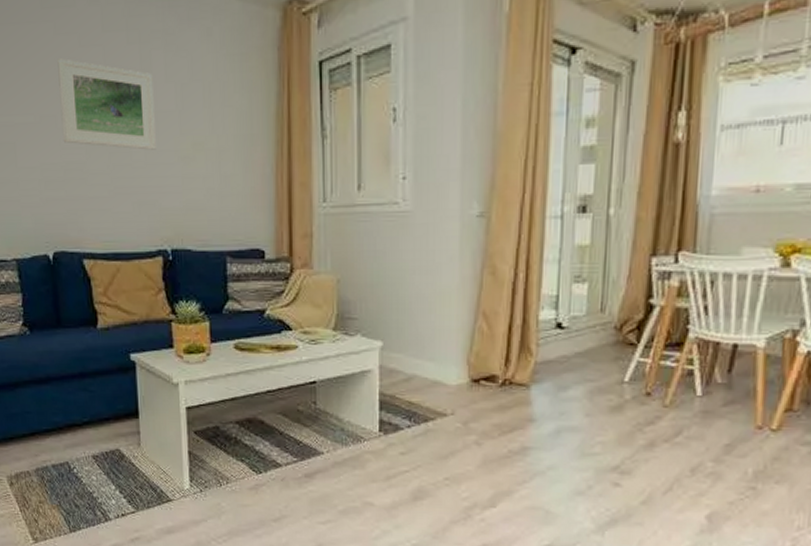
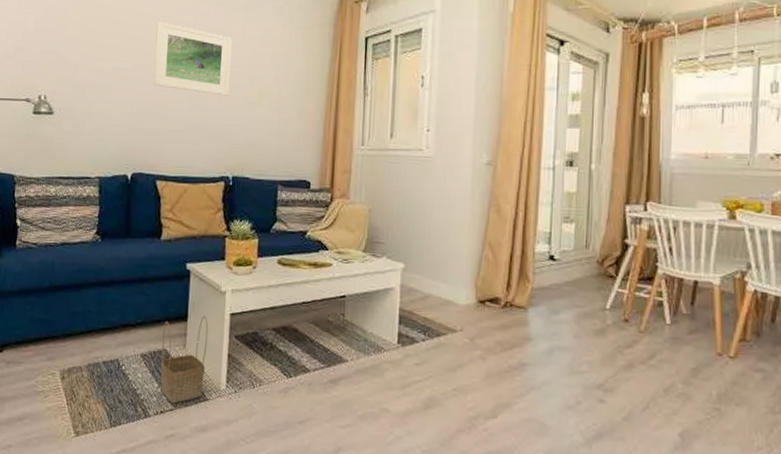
basket: none [113,411,165,506] -> present [160,315,209,404]

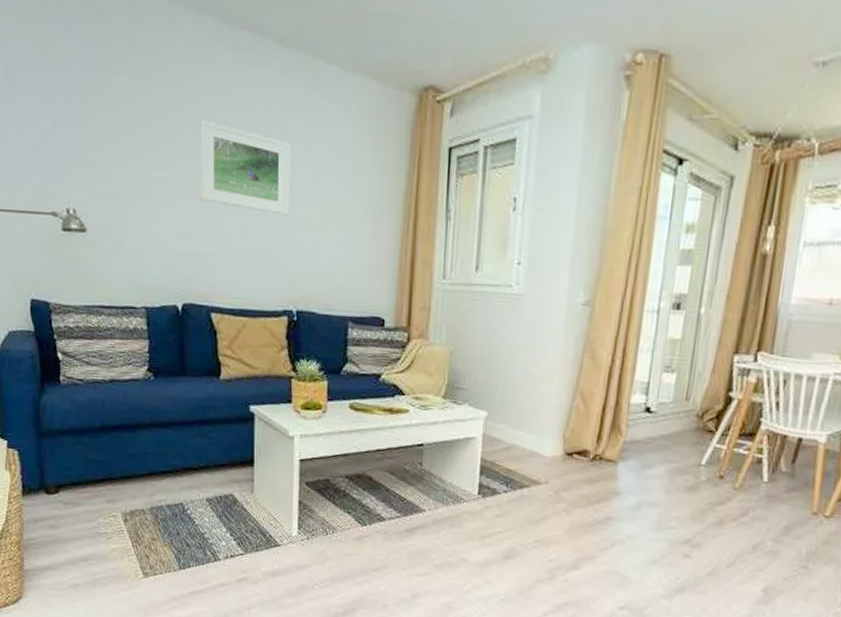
basket: present [160,315,209,404] -> none [227,460,277,548]

